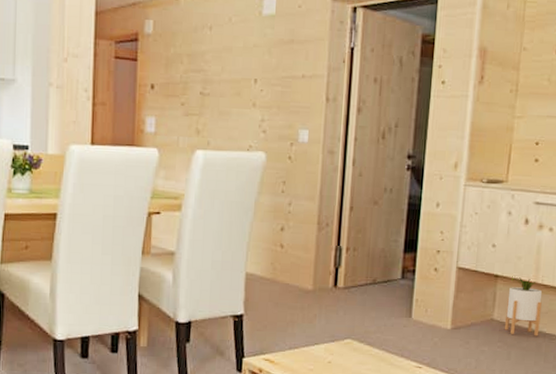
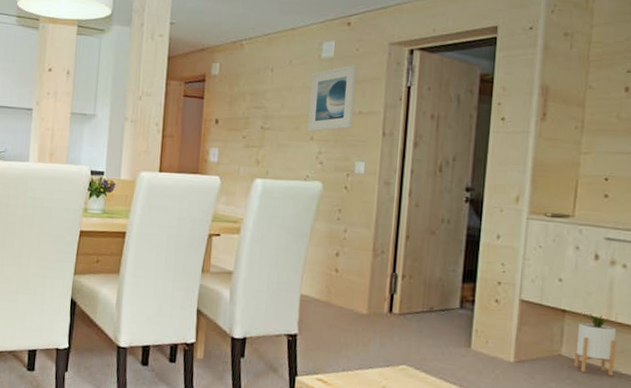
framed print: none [249,23,300,98] -> present [307,65,358,132]

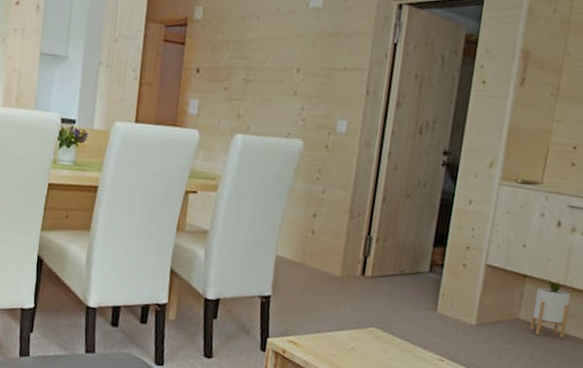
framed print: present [307,65,358,132] -> none [291,17,346,87]

